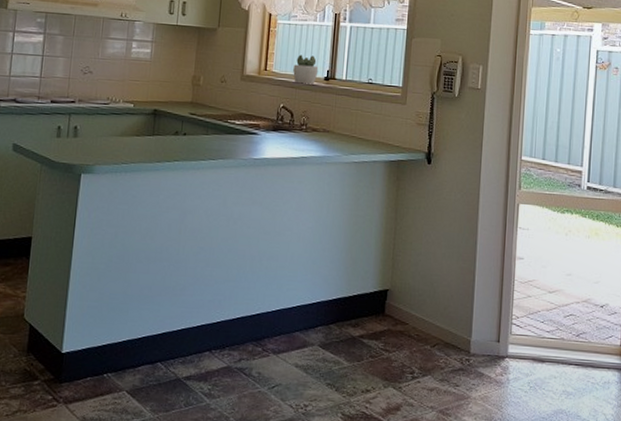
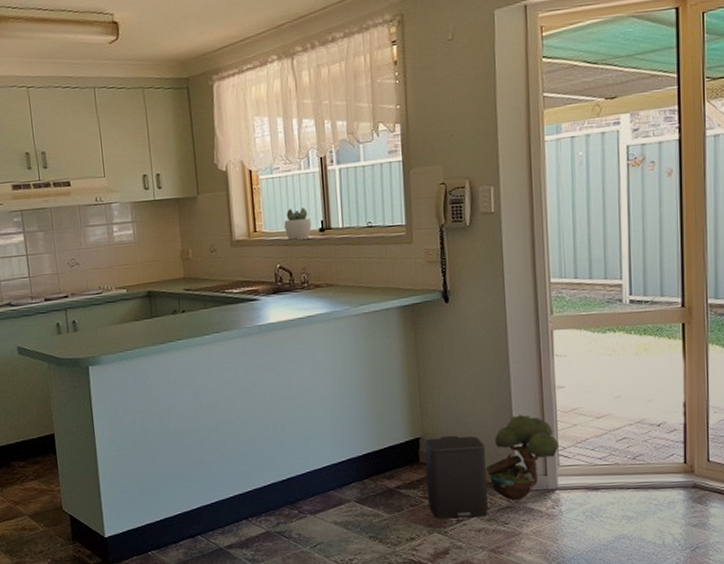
pedal bin: none [388,291,447,376] -> present [425,435,488,519]
decorative tree: none [445,279,513,364] -> present [485,414,558,501]

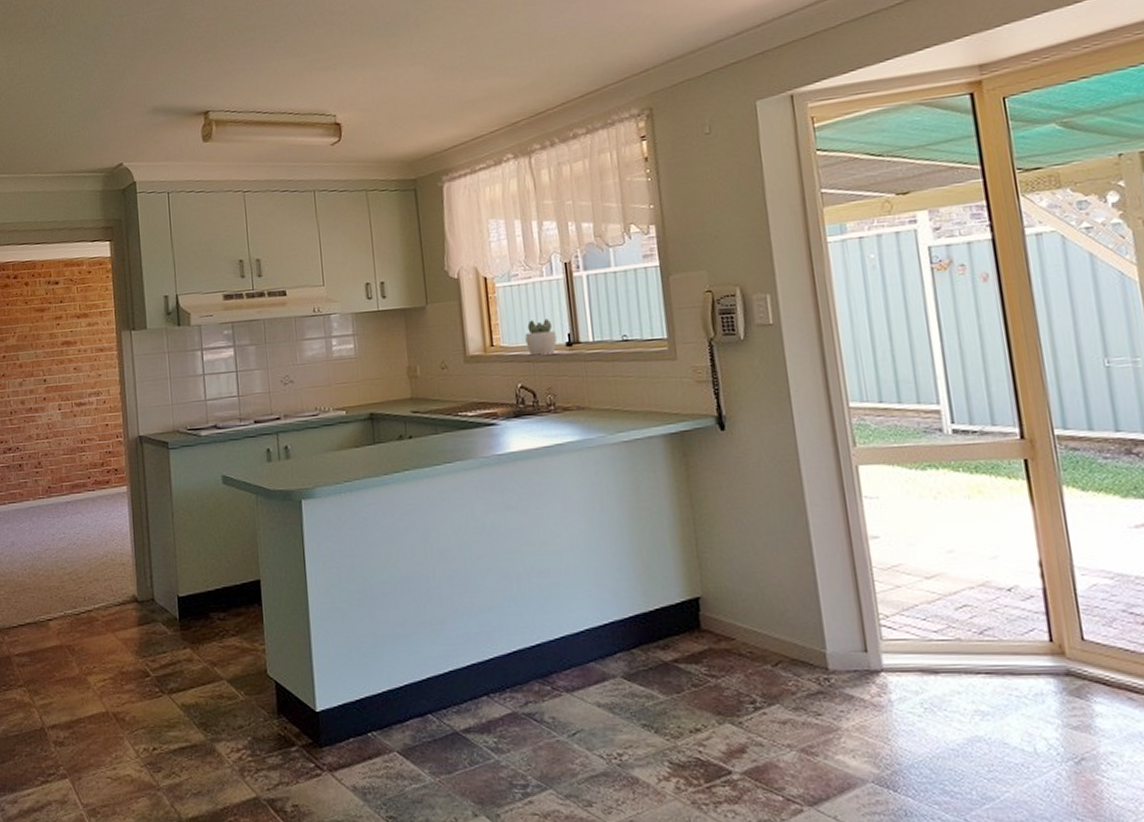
pedal bin: present [425,435,488,519] -> none [706,595,794,705]
decorative tree: present [485,414,558,501] -> none [786,570,879,685]

